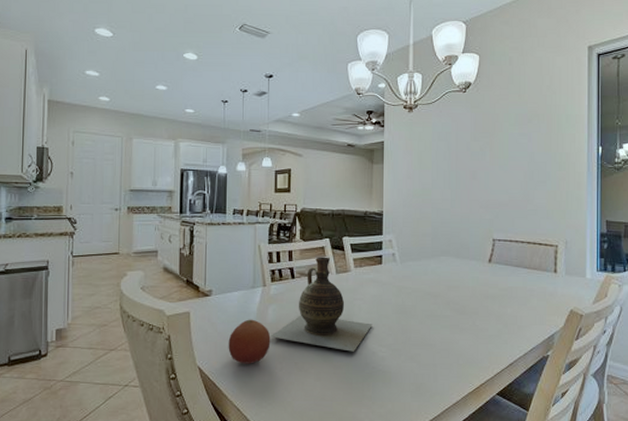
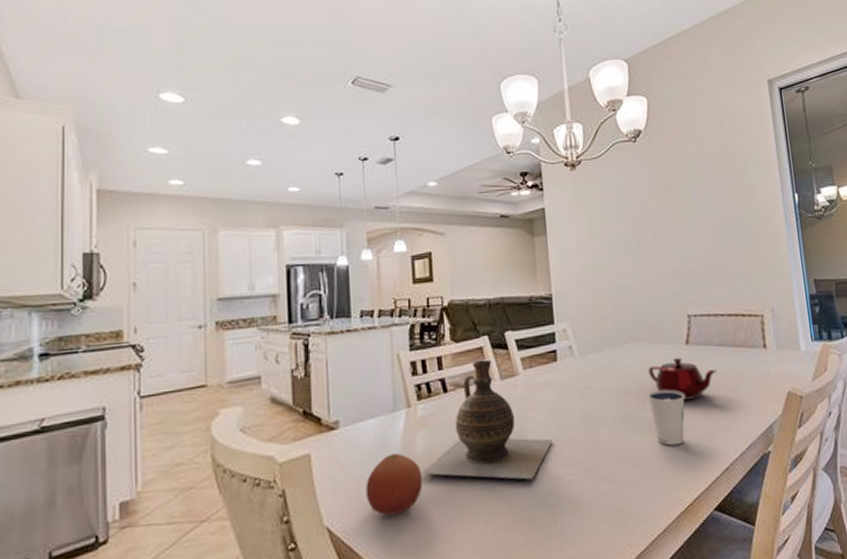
dixie cup: none [452,297,482,341] -> present [648,390,685,446]
teapot: none [455,272,513,307] -> present [648,357,718,401]

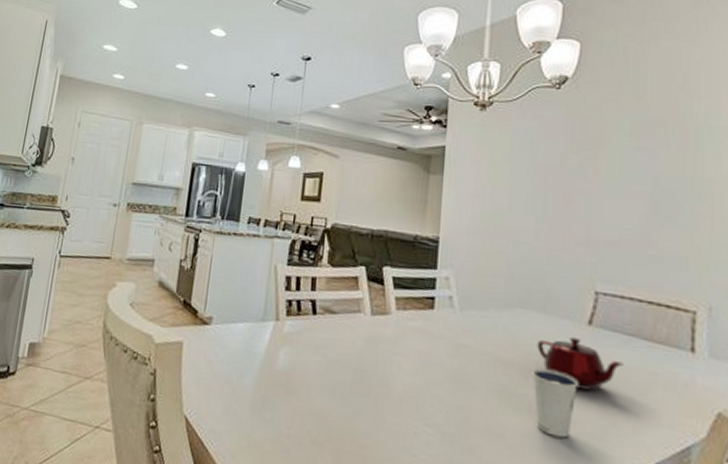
fruit: present [365,453,423,516] -> none [224,361,279,424]
ceramic jug: present [422,359,553,480] -> none [279,289,416,428]

